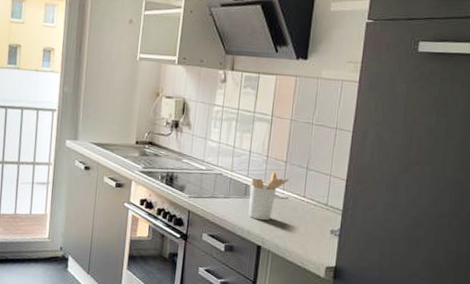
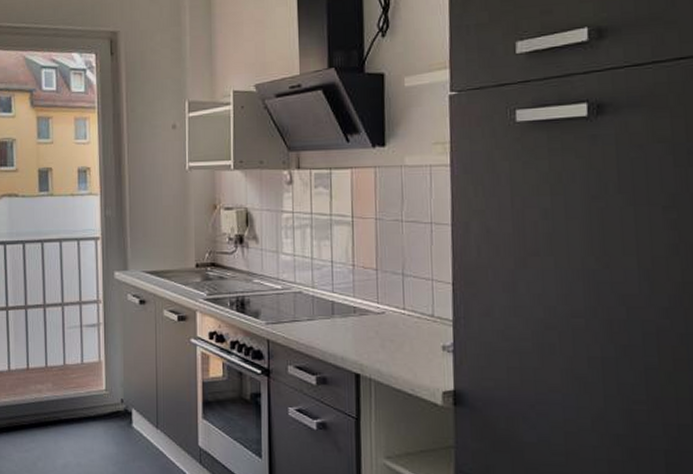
utensil holder: present [248,171,289,221] -> none [337,282,383,343]

